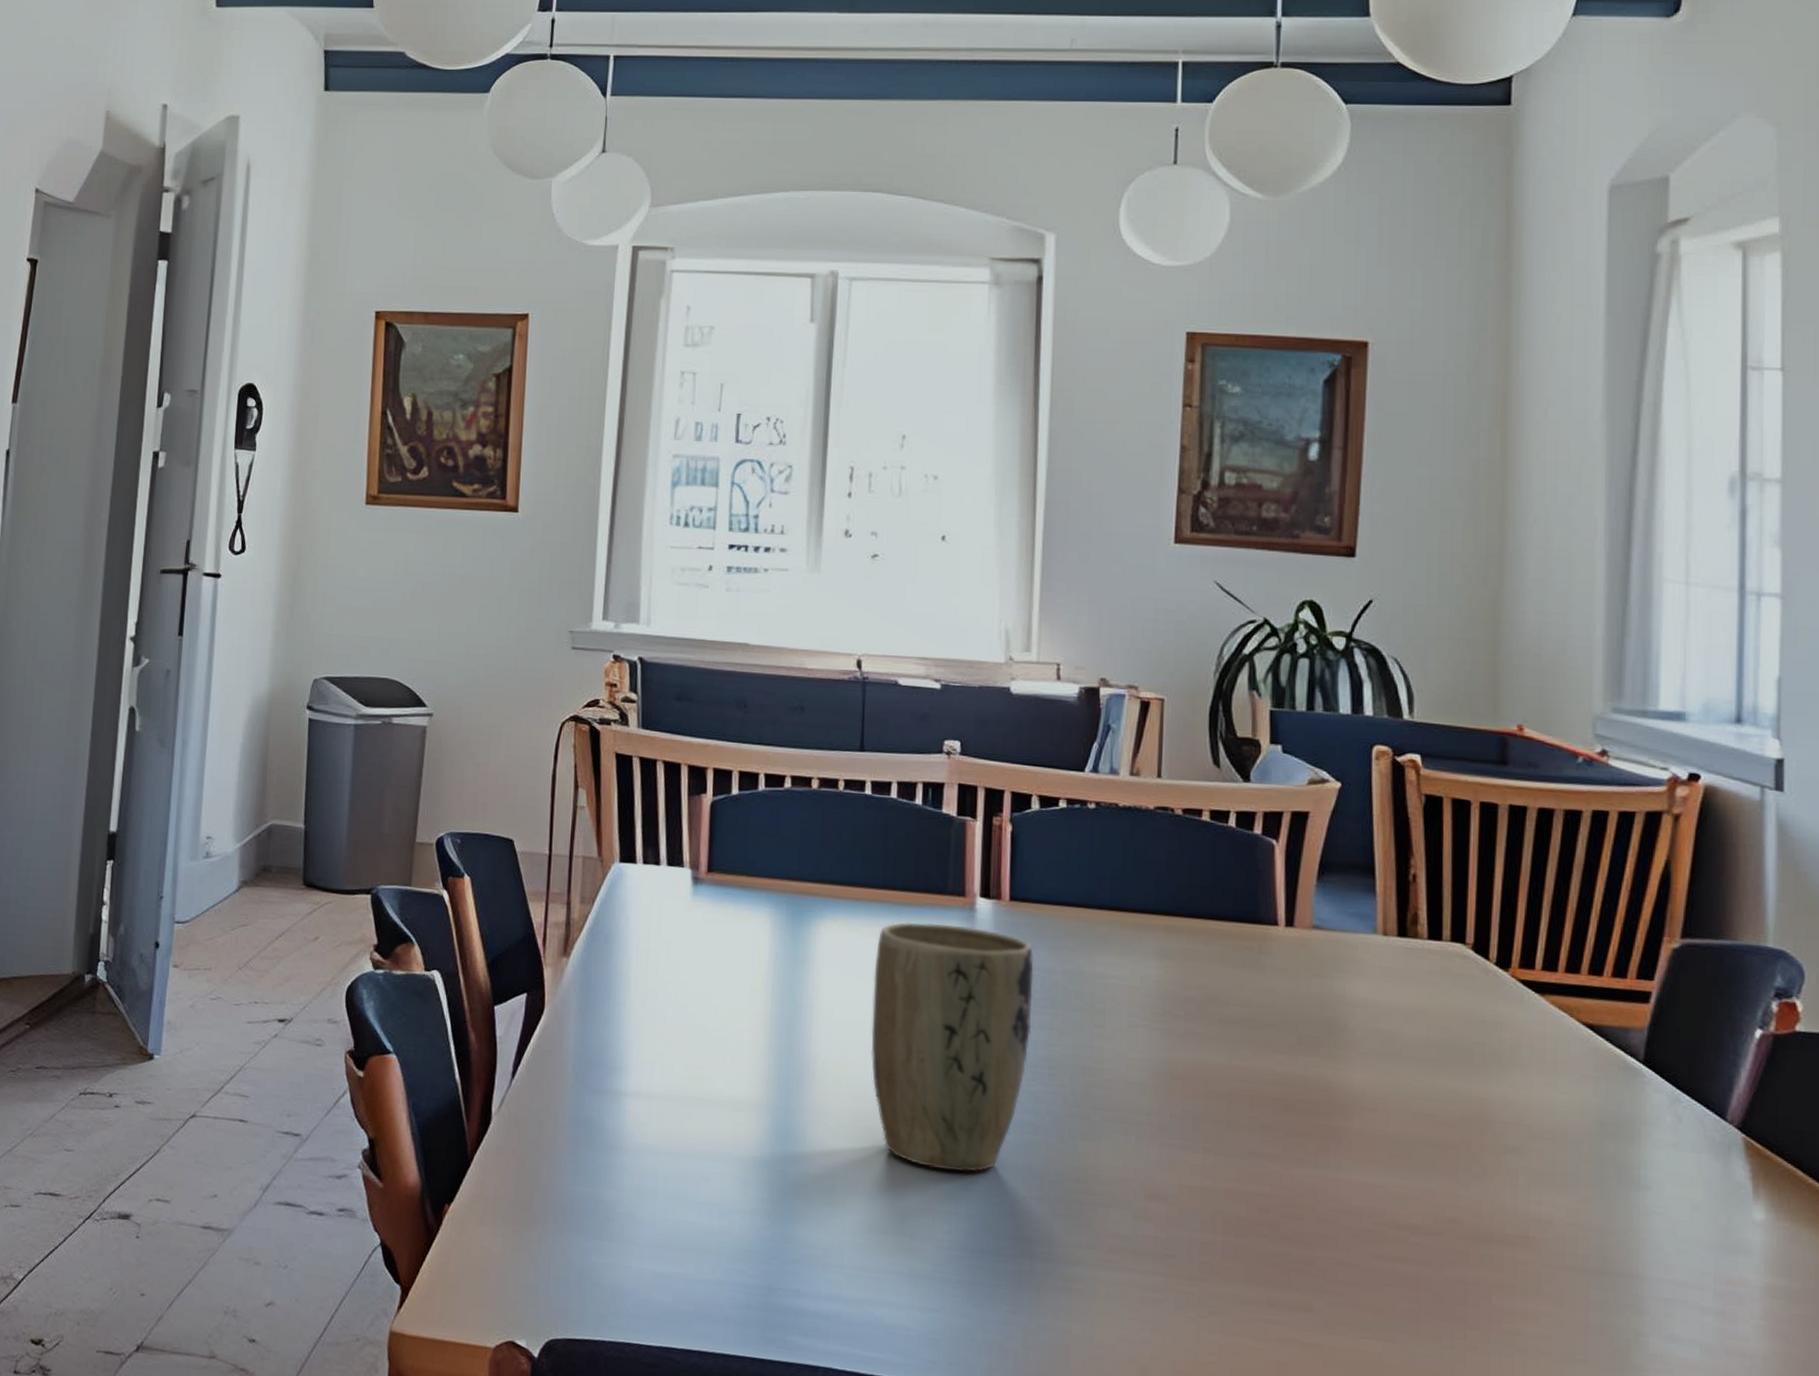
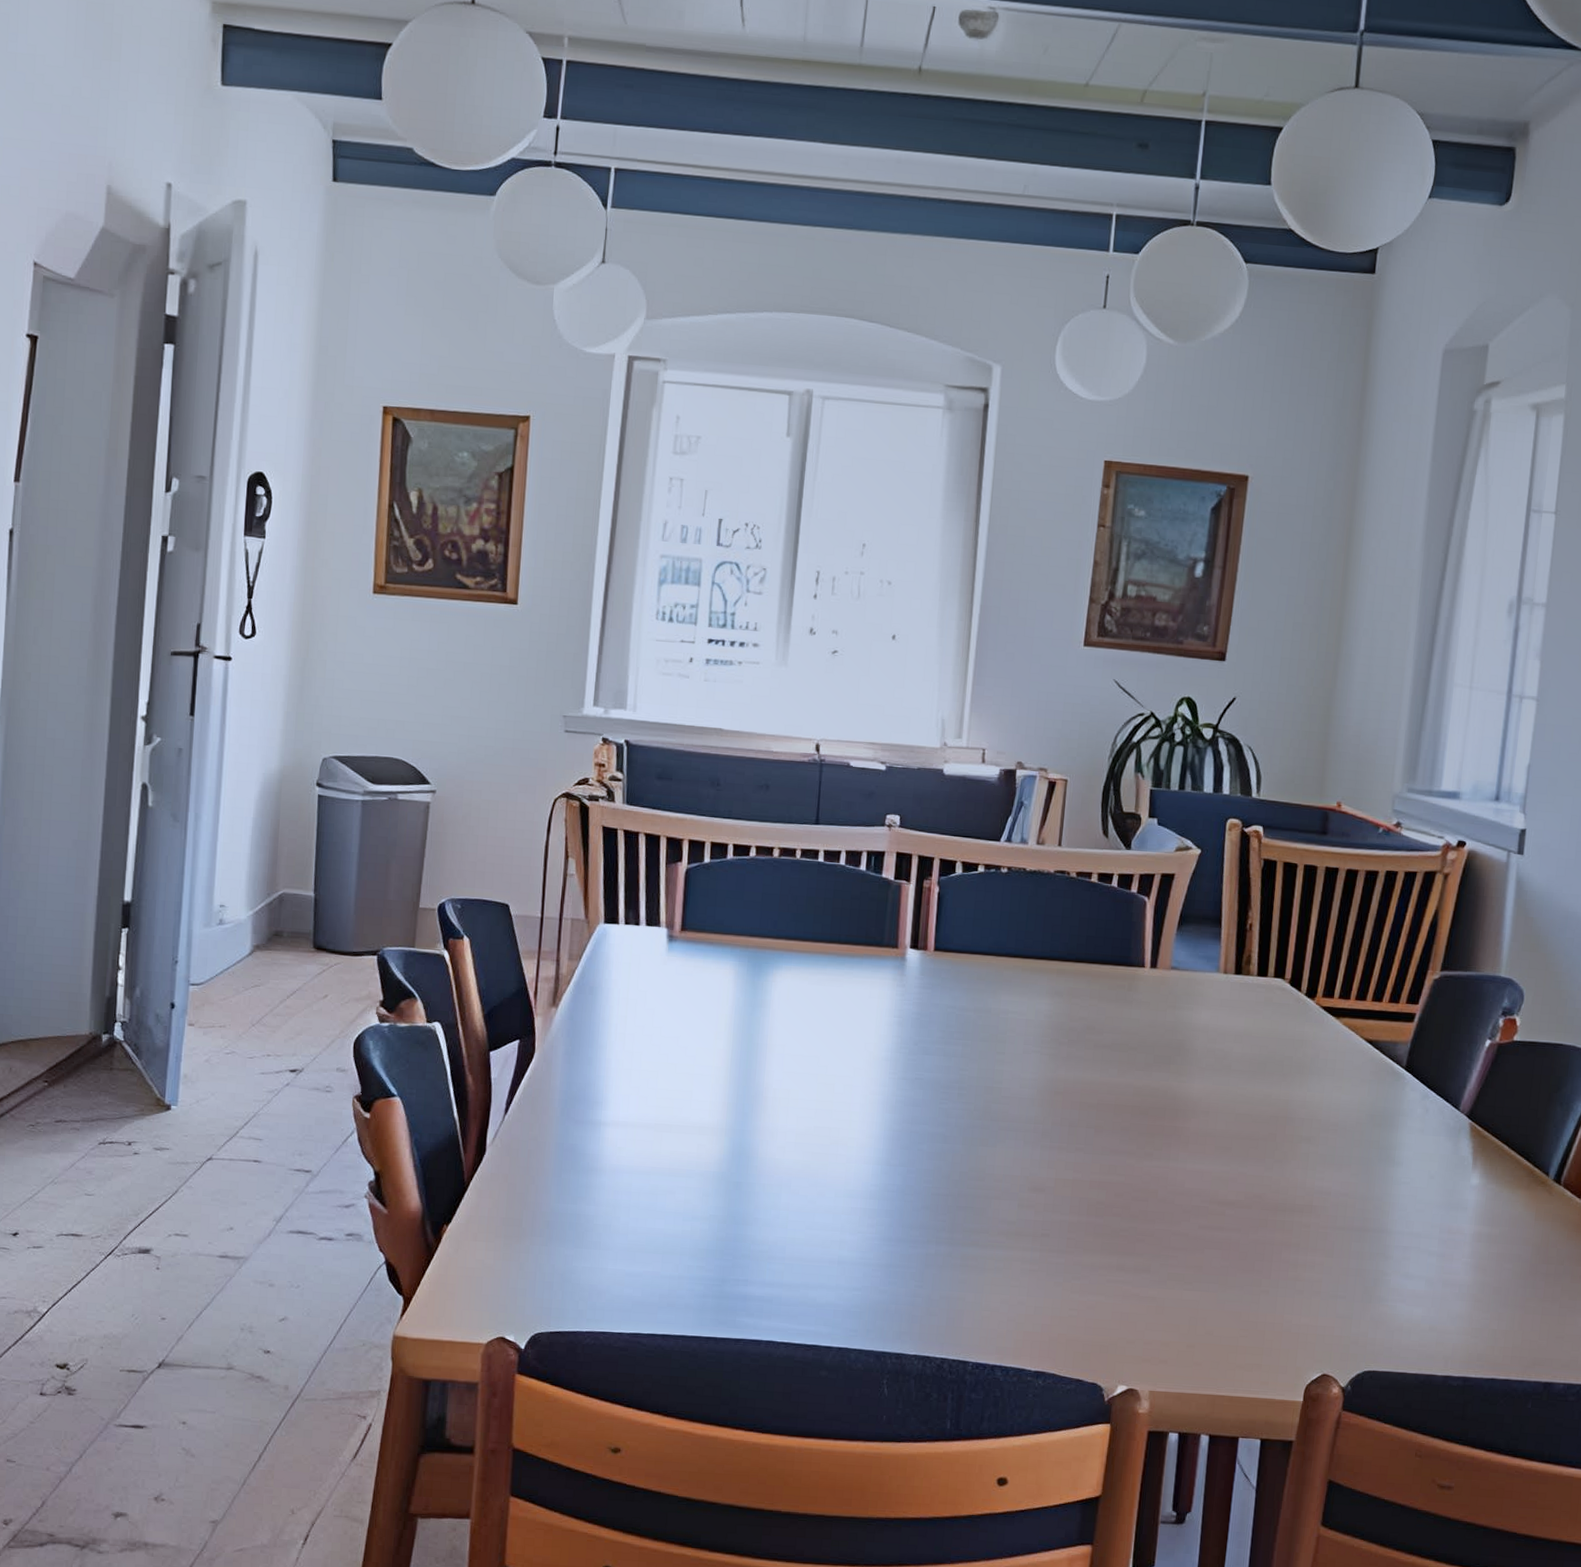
plant pot: present [871,922,1034,1173] -> none [814,970,952,1177]

